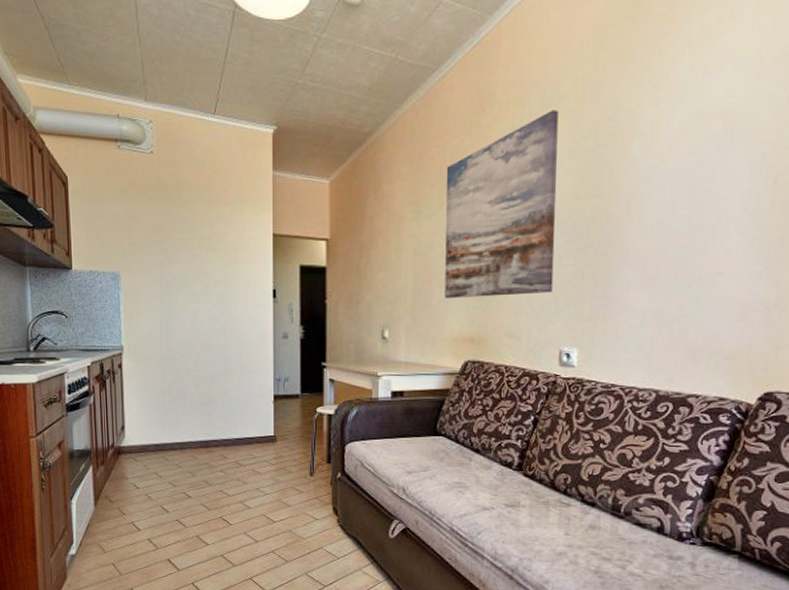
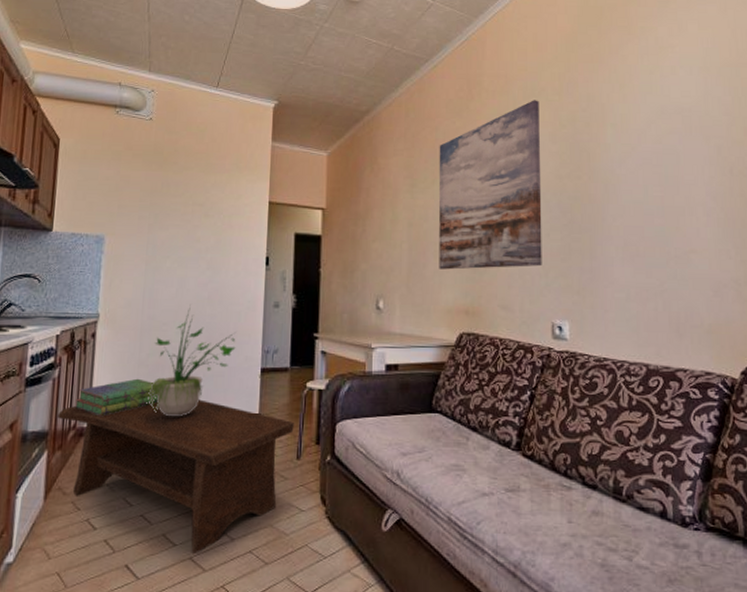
coffee table: none [97,423,306,552] -> present [58,399,294,554]
stack of books: none [111,404,183,437] -> present [75,378,159,416]
potted plant: none [172,337,249,438] -> present [146,305,236,417]

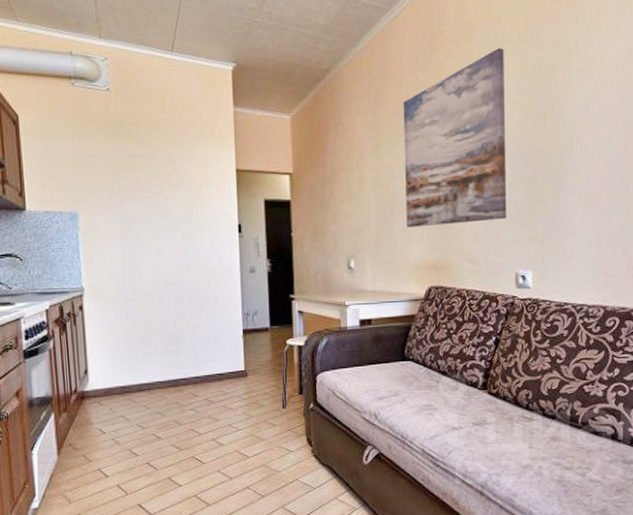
coffee table: present [58,399,294,554] -> none [59,361,278,492]
stack of books: present [75,378,159,416] -> none [73,345,150,380]
potted plant: present [146,305,236,417] -> none [139,274,217,378]

